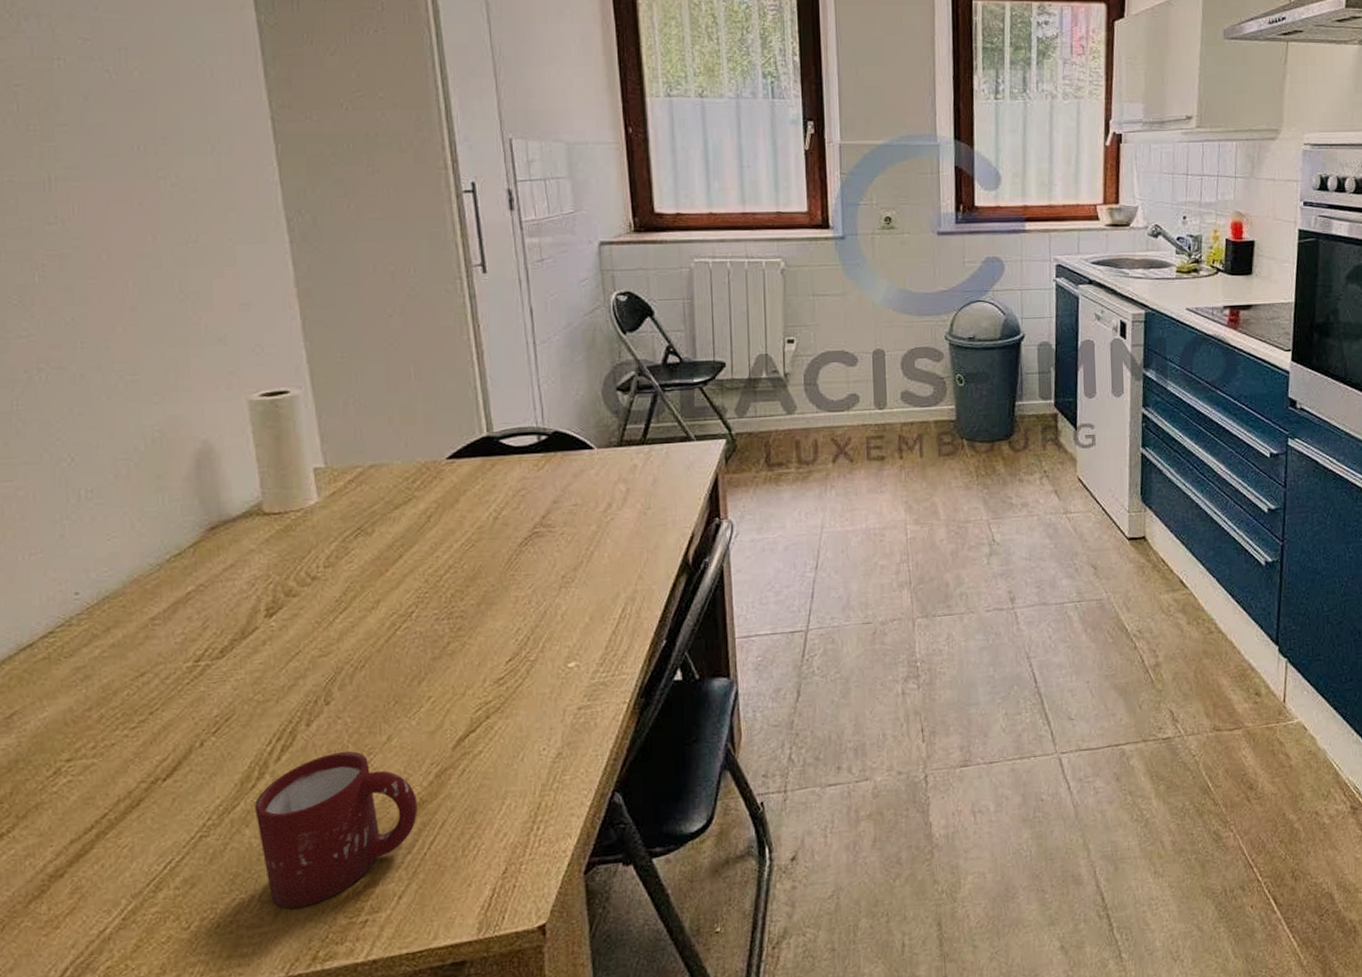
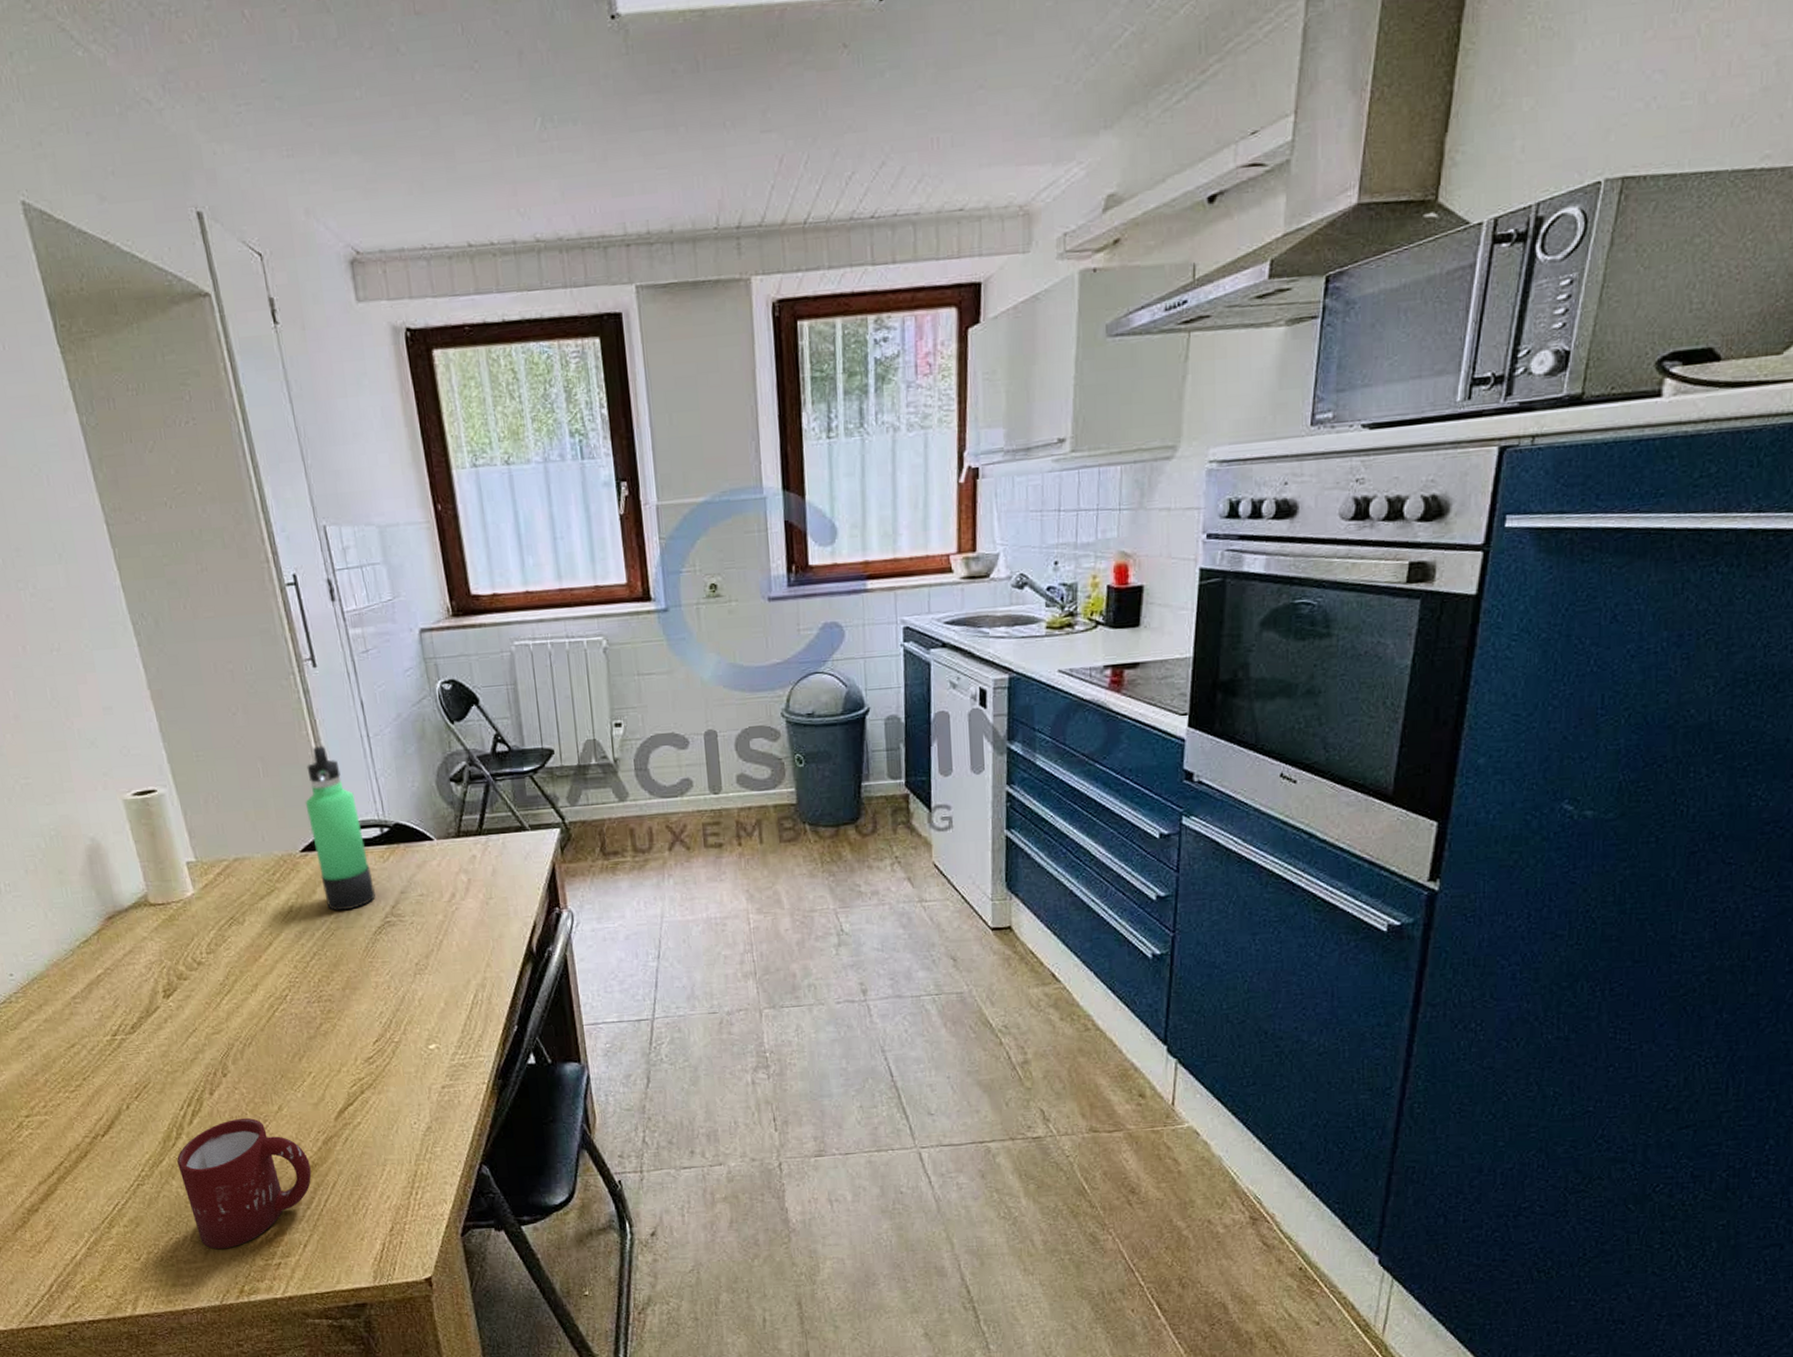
thermos bottle: none [458,351,525,521] -> present [305,746,375,911]

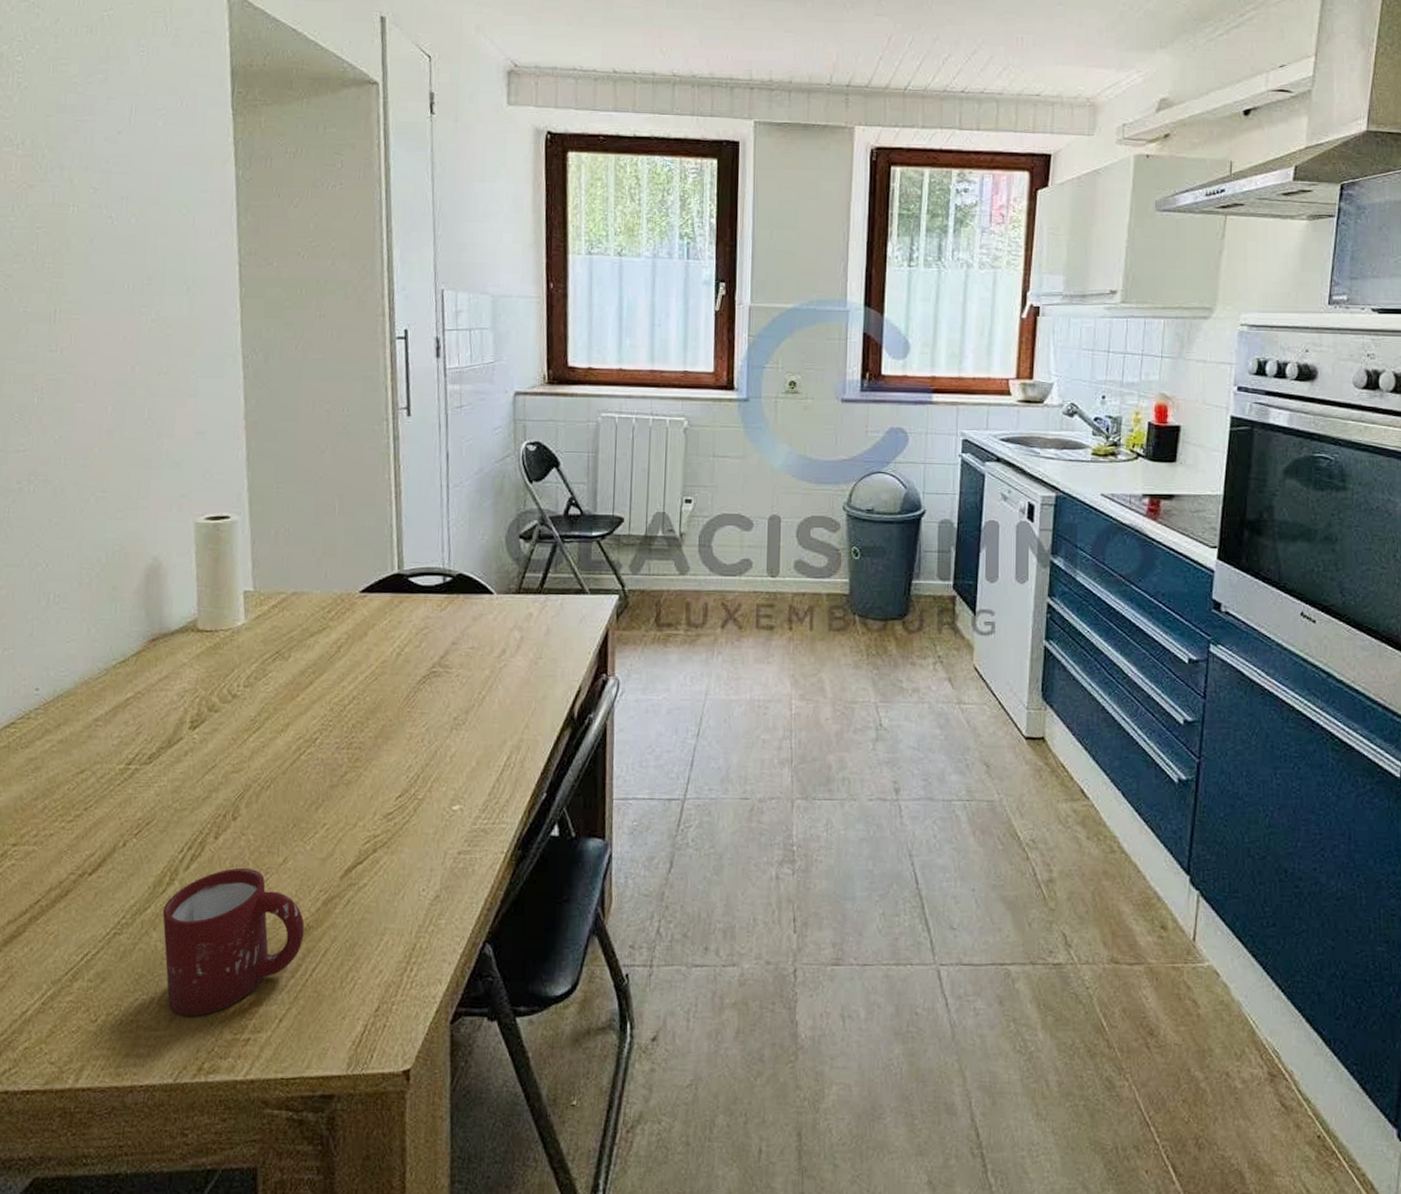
thermos bottle: present [305,746,375,911] -> none [374,491,427,656]

